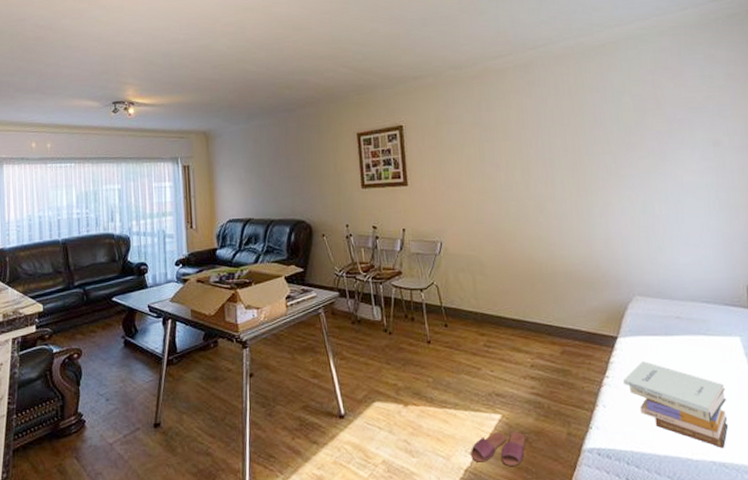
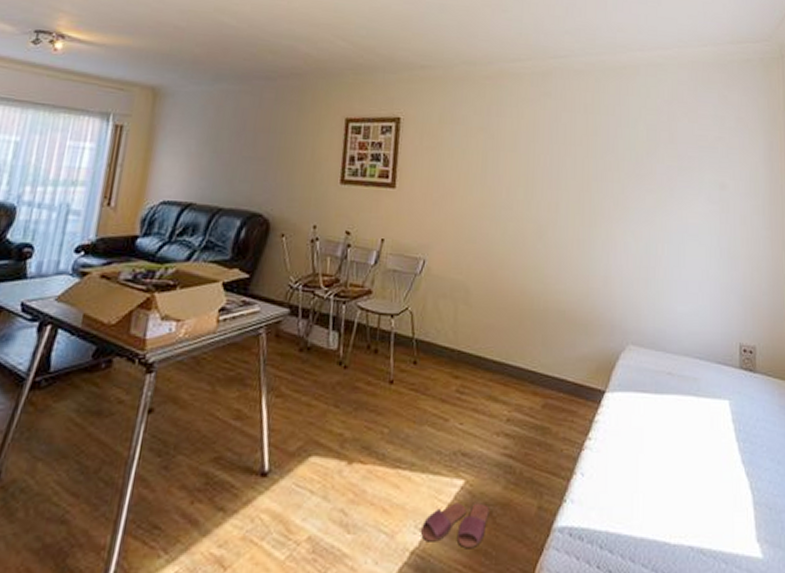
books: present [622,361,729,449] -> none [605,422,711,531]

